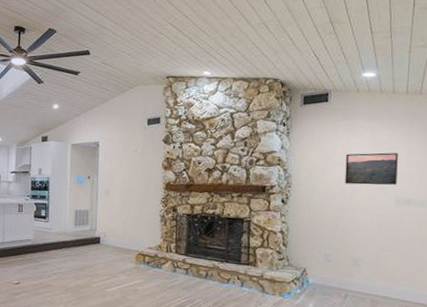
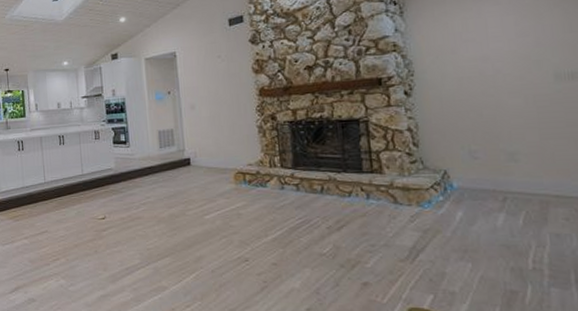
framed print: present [345,152,398,185] -> none [480,18,553,64]

